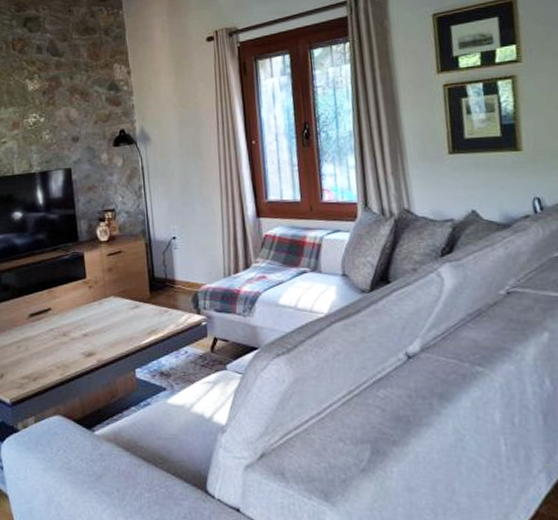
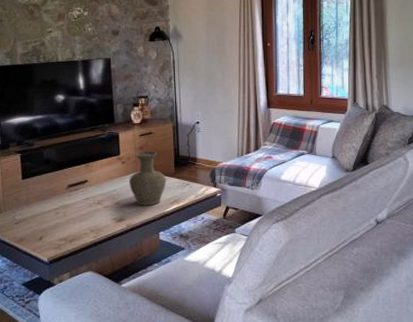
vase: none [97,272,141,338] -> present [128,150,167,206]

